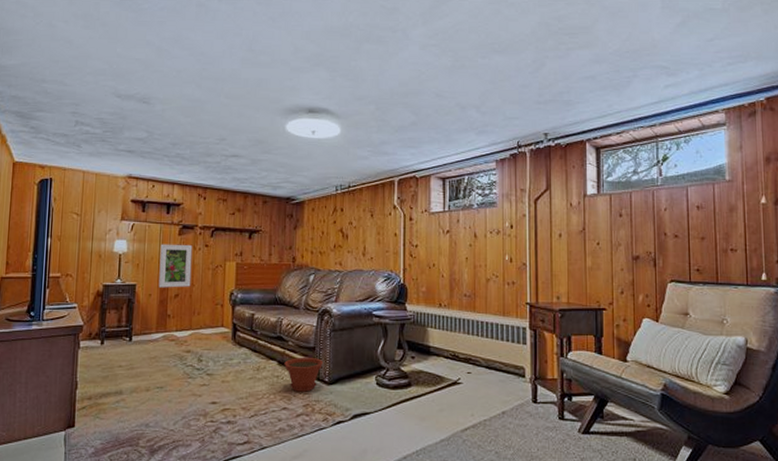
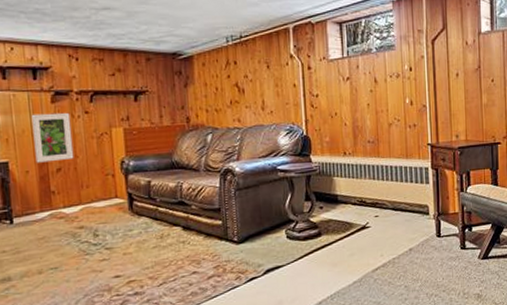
plant pot: present [284,357,323,392] -> none [189,218,230,255]

